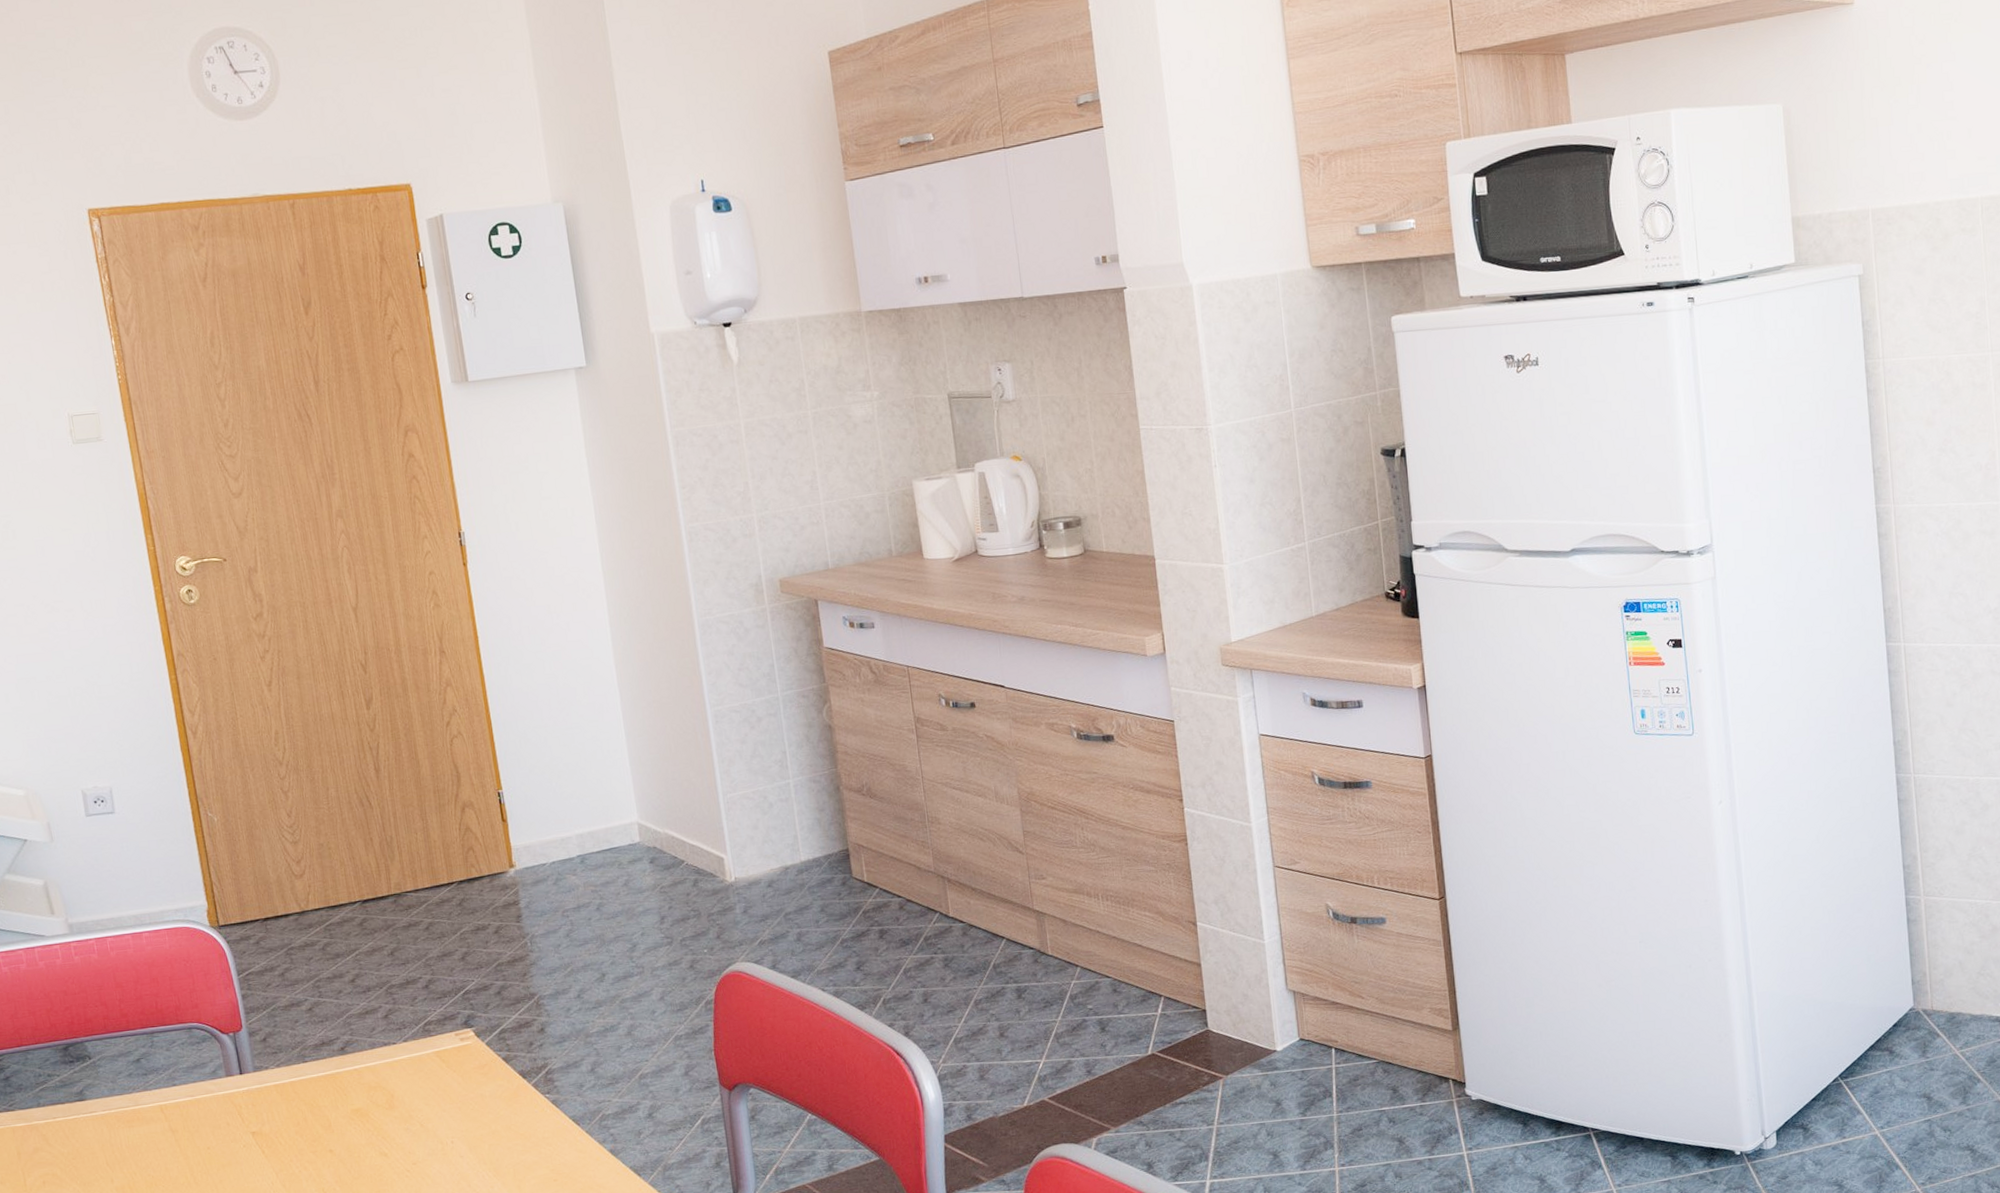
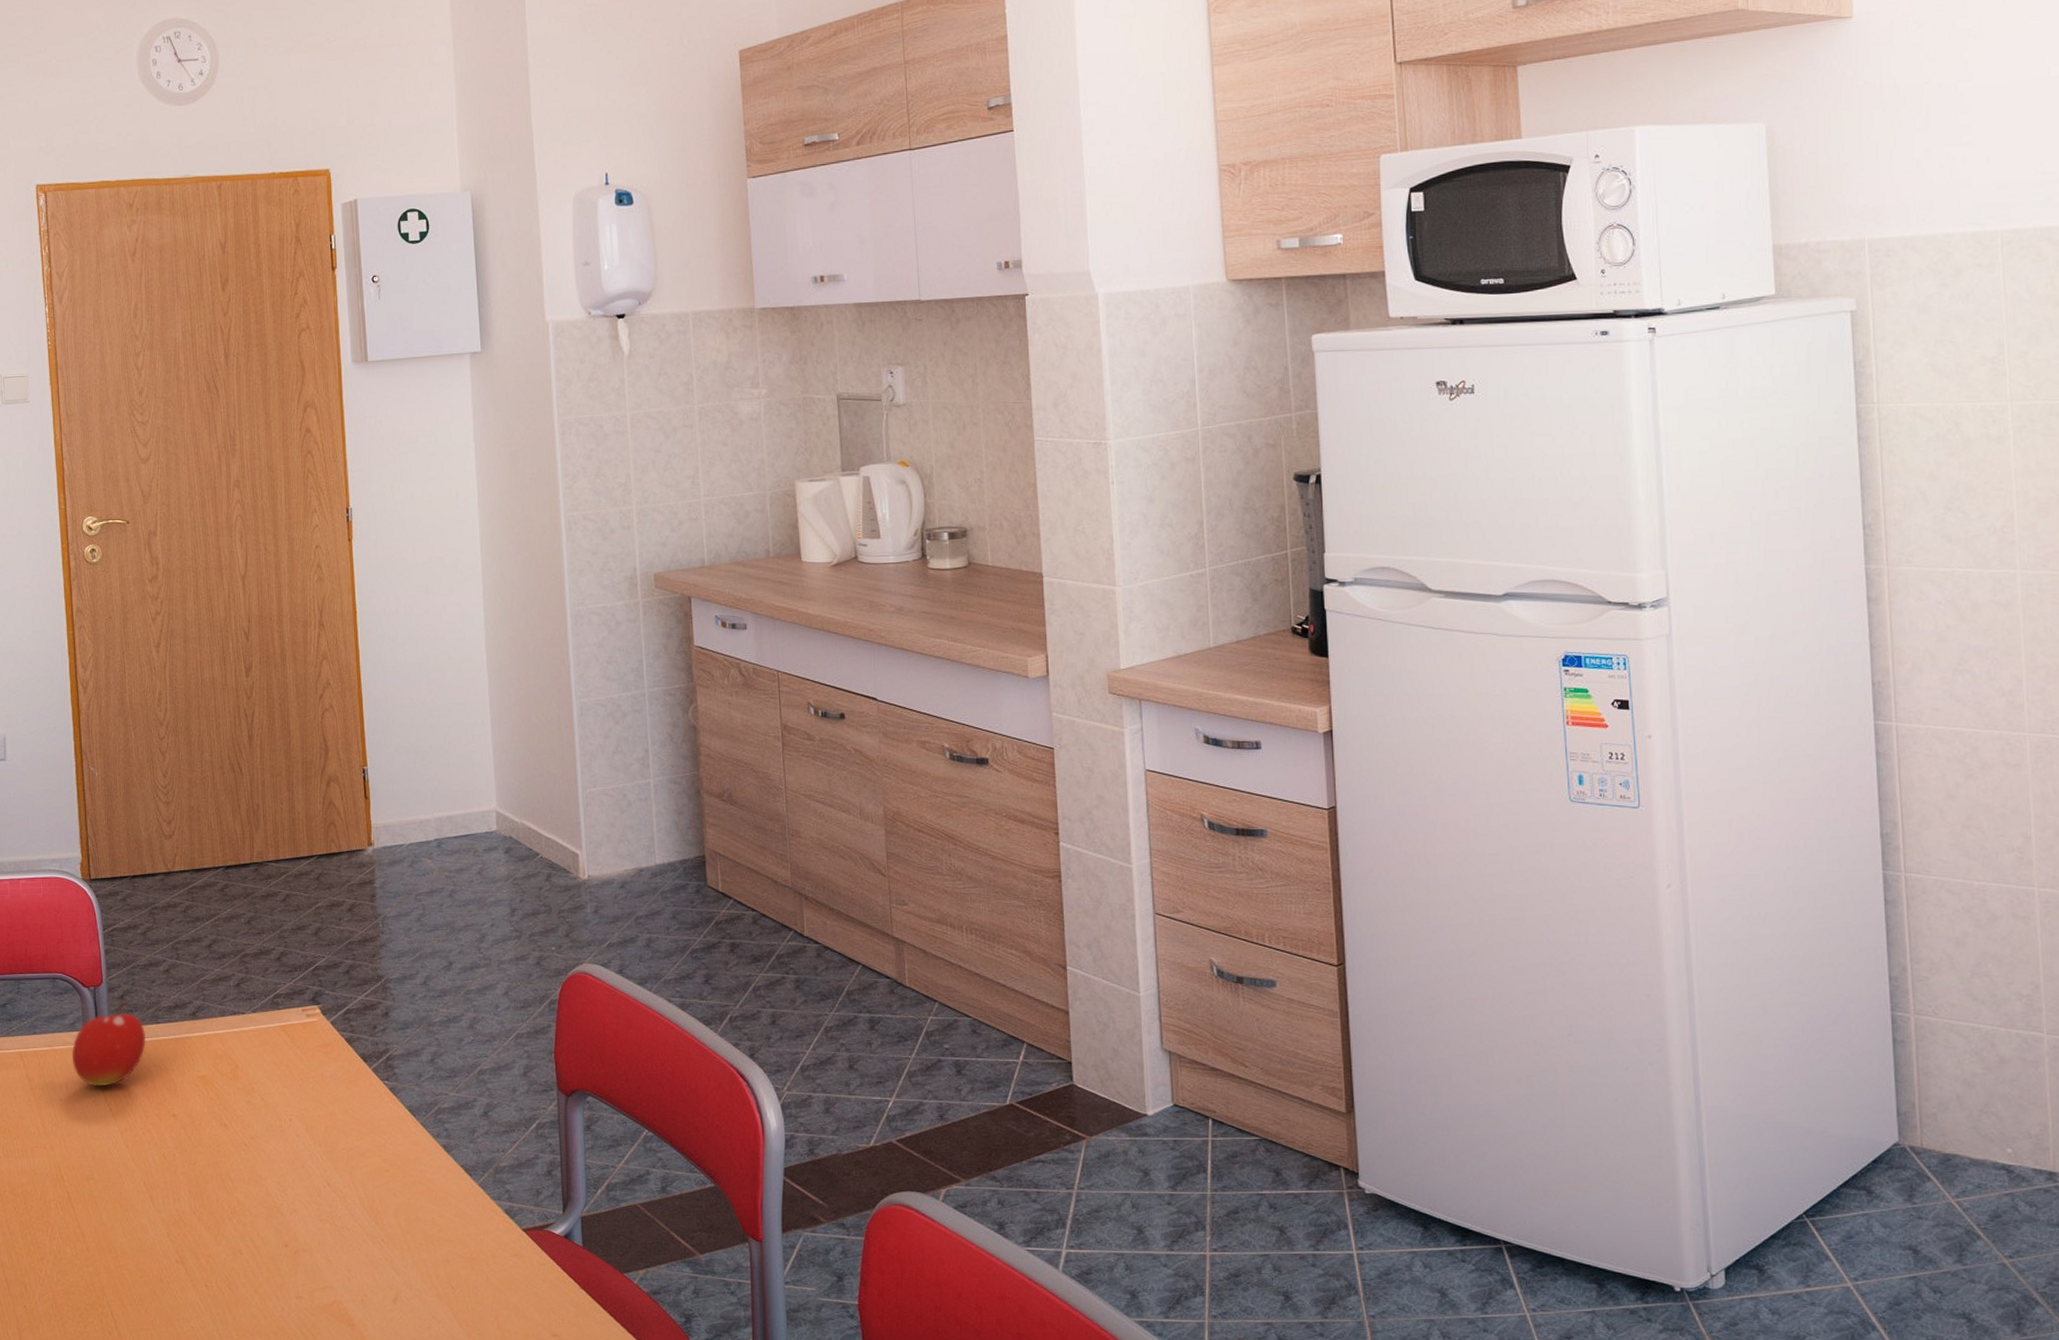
fruit: none [216,1045,295,1131] -> present [72,1002,147,1086]

